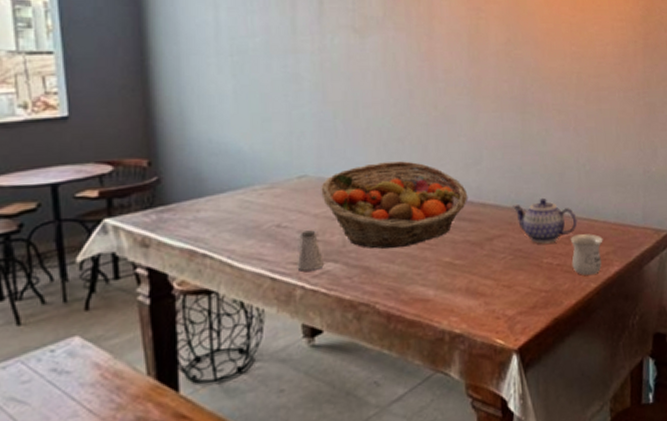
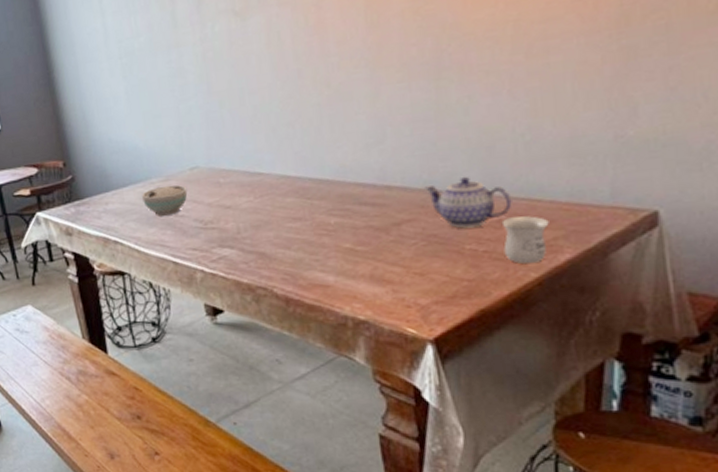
bowl: none [242,193,293,227] -> present [142,185,188,216]
saltshaker: present [297,230,324,271] -> none [195,218,221,257]
fruit basket: present [321,161,469,249] -> none [212,145,370,236]

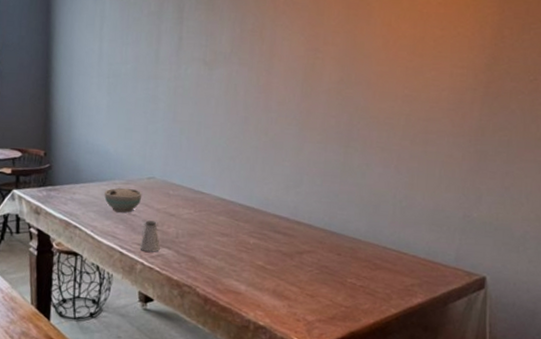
saltshaker: none [195,218,221,257] -> present [140,220,160,252]
teapot: present [425,176,512,229] -> none [325,224,386,266]
mug: present [501,216,549,265] -> none [374,263,410,302]

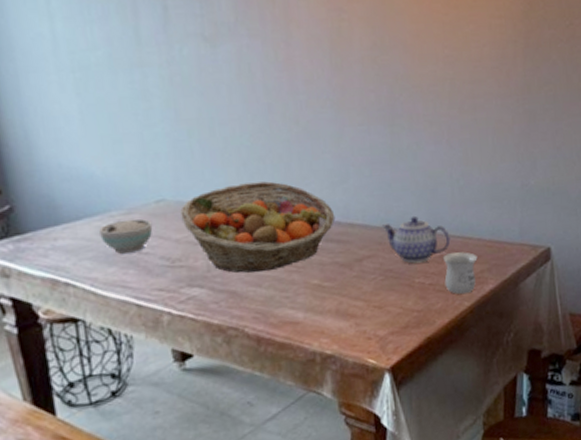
saltshaker: present [140,220,160,252] -> none [161,256,189,298]
fruit basket: none [164,175,285,247] -> present [180,181,336,273]
teapot: none [325,224,386,266] -> present [382,215,451,264]
mug: none [374,263,410,302] -> present [442,252,478,295]

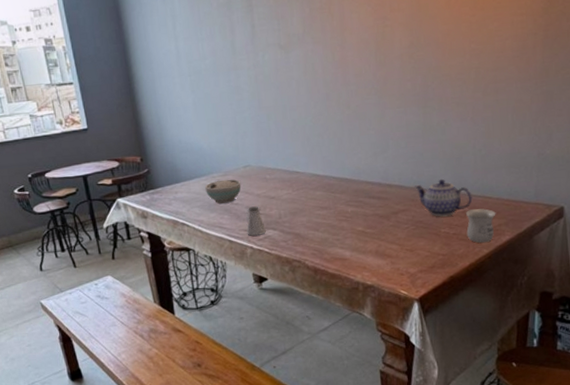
saltshaker: none [161,256,189,298] -> present [246,206,266,236]
fruit basket: present [180,181,336,273] -> none [261,152,377,220]

